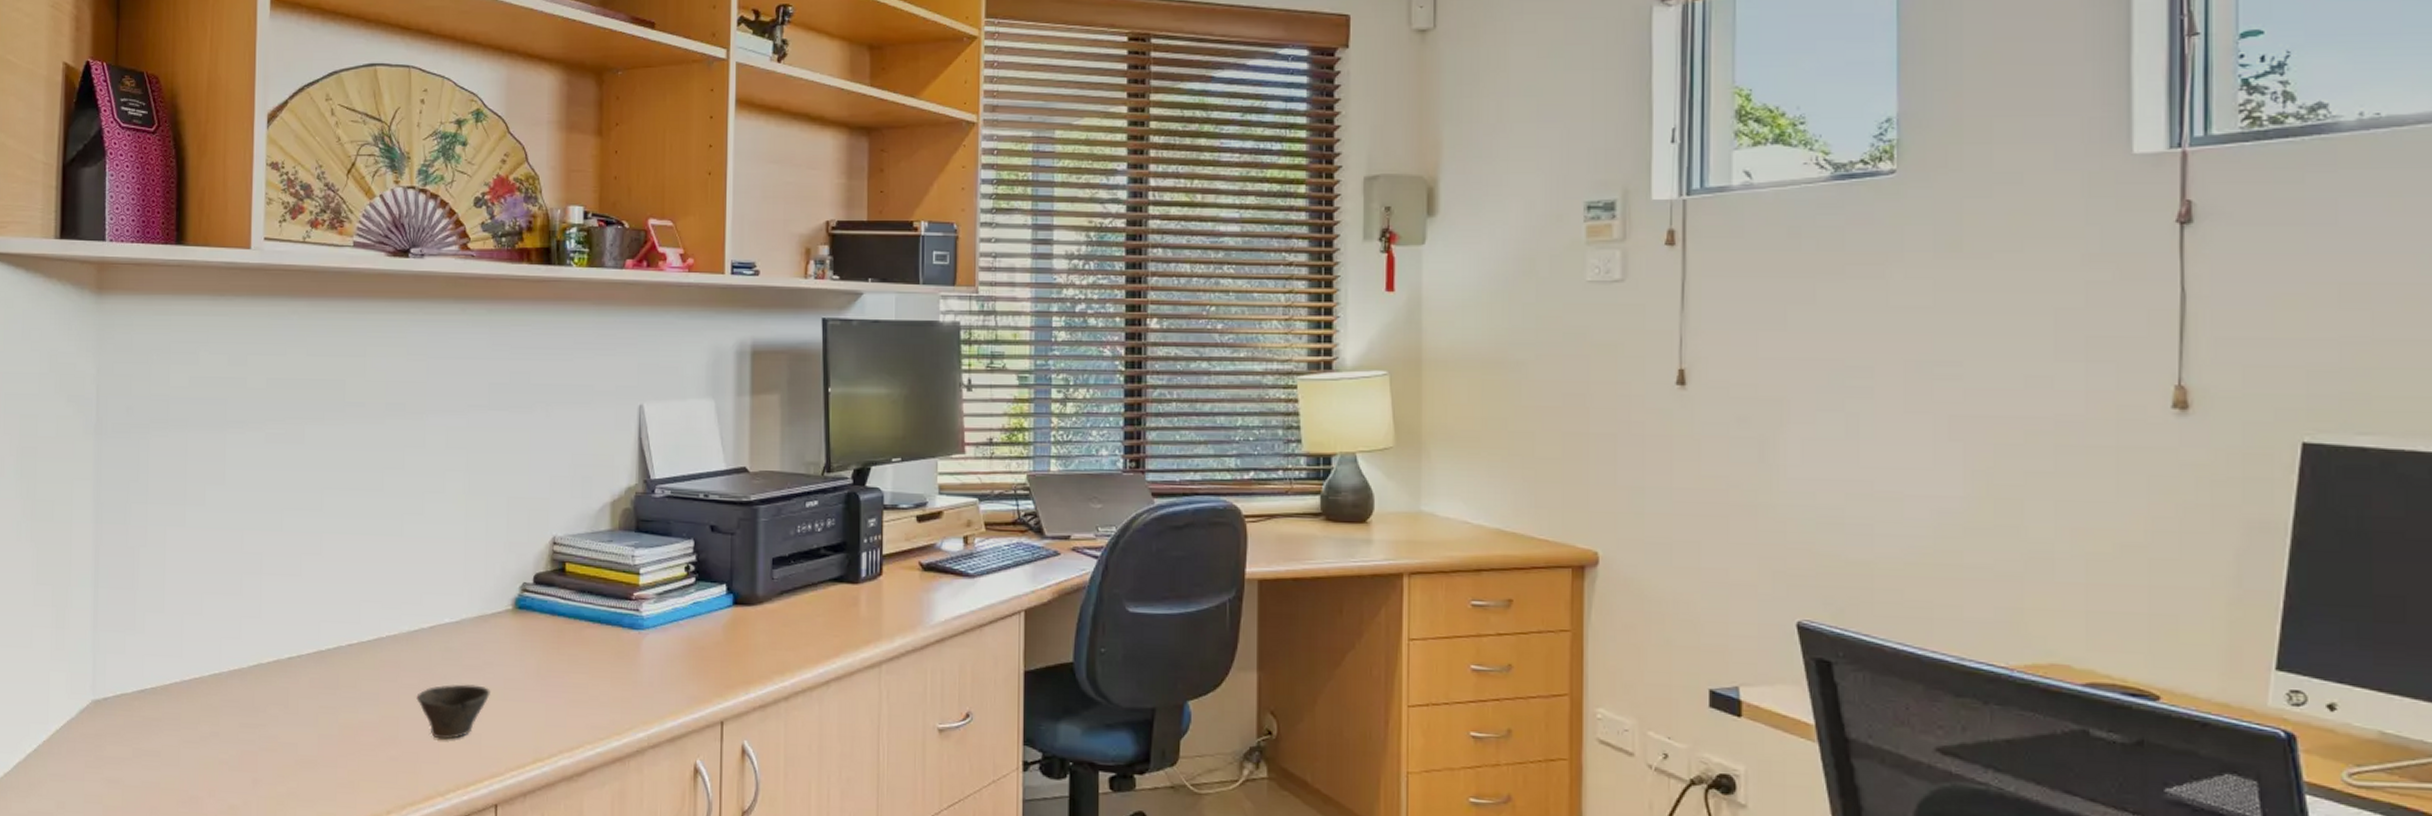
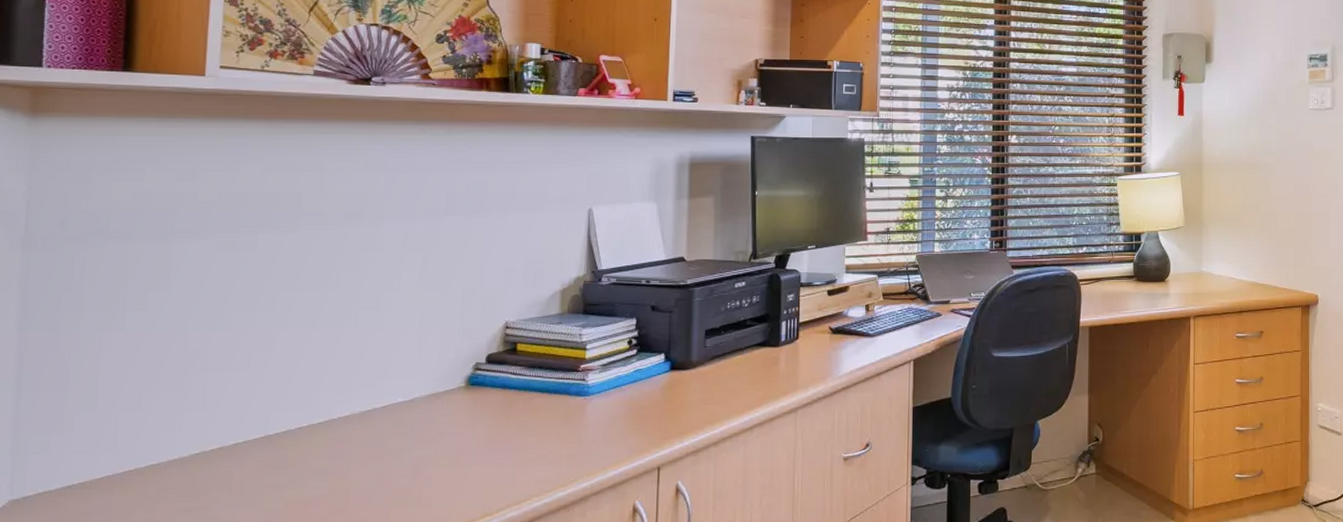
cup: present [416,684,490,740] -> none [367,454,442,505]

